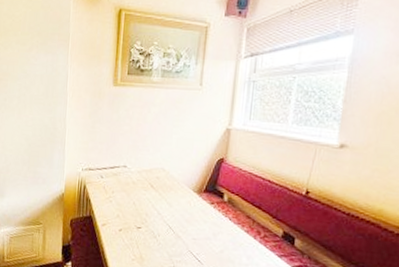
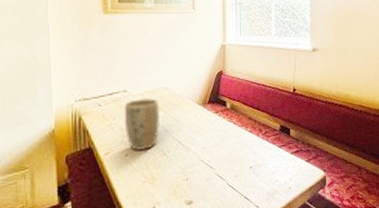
plant pot: none [121,176,156,229] -> present [125,97,160,152]

